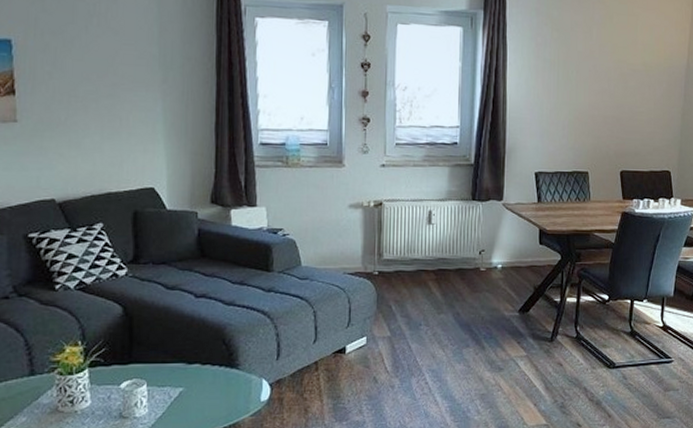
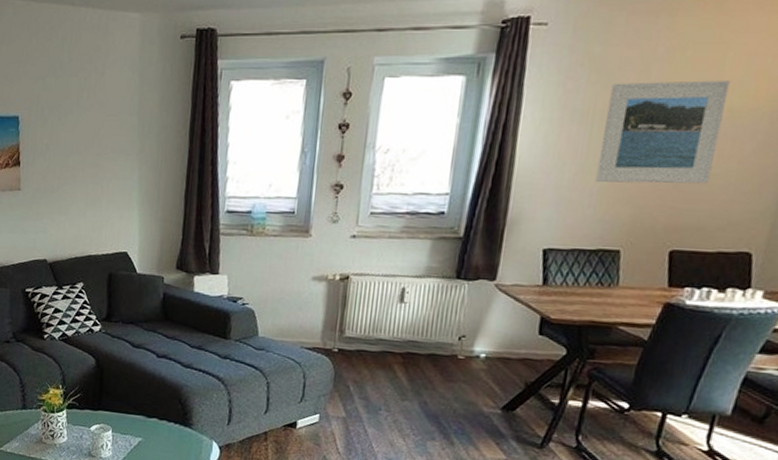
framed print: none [565,40,642,120] -> present [595,80,730,184]

